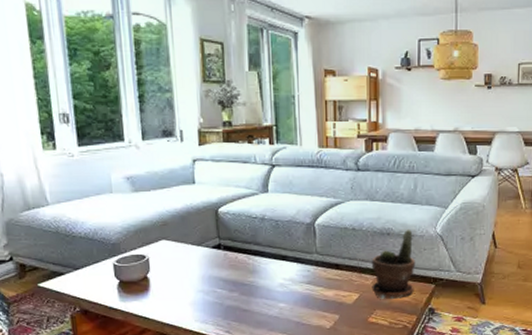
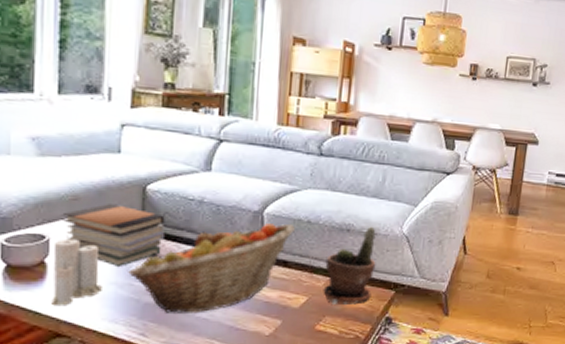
candle: none [153,254,193,312] -> present [51,235,102,306]
book stack: none [157,226,236,277] -> present [63,204,165,266]
fruit basket: none [211,233,342,313] -> present [128,224,295,313]

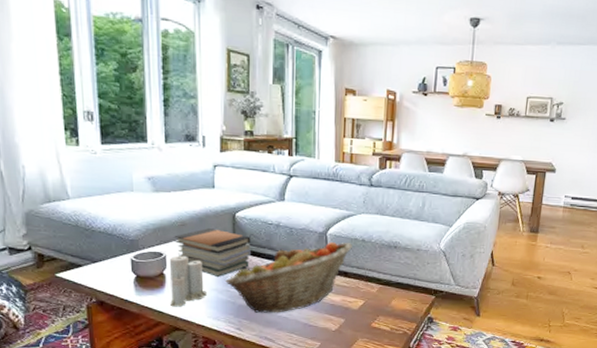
potted plant: present [323,226,376,305] -> none [376,243,419,307]

